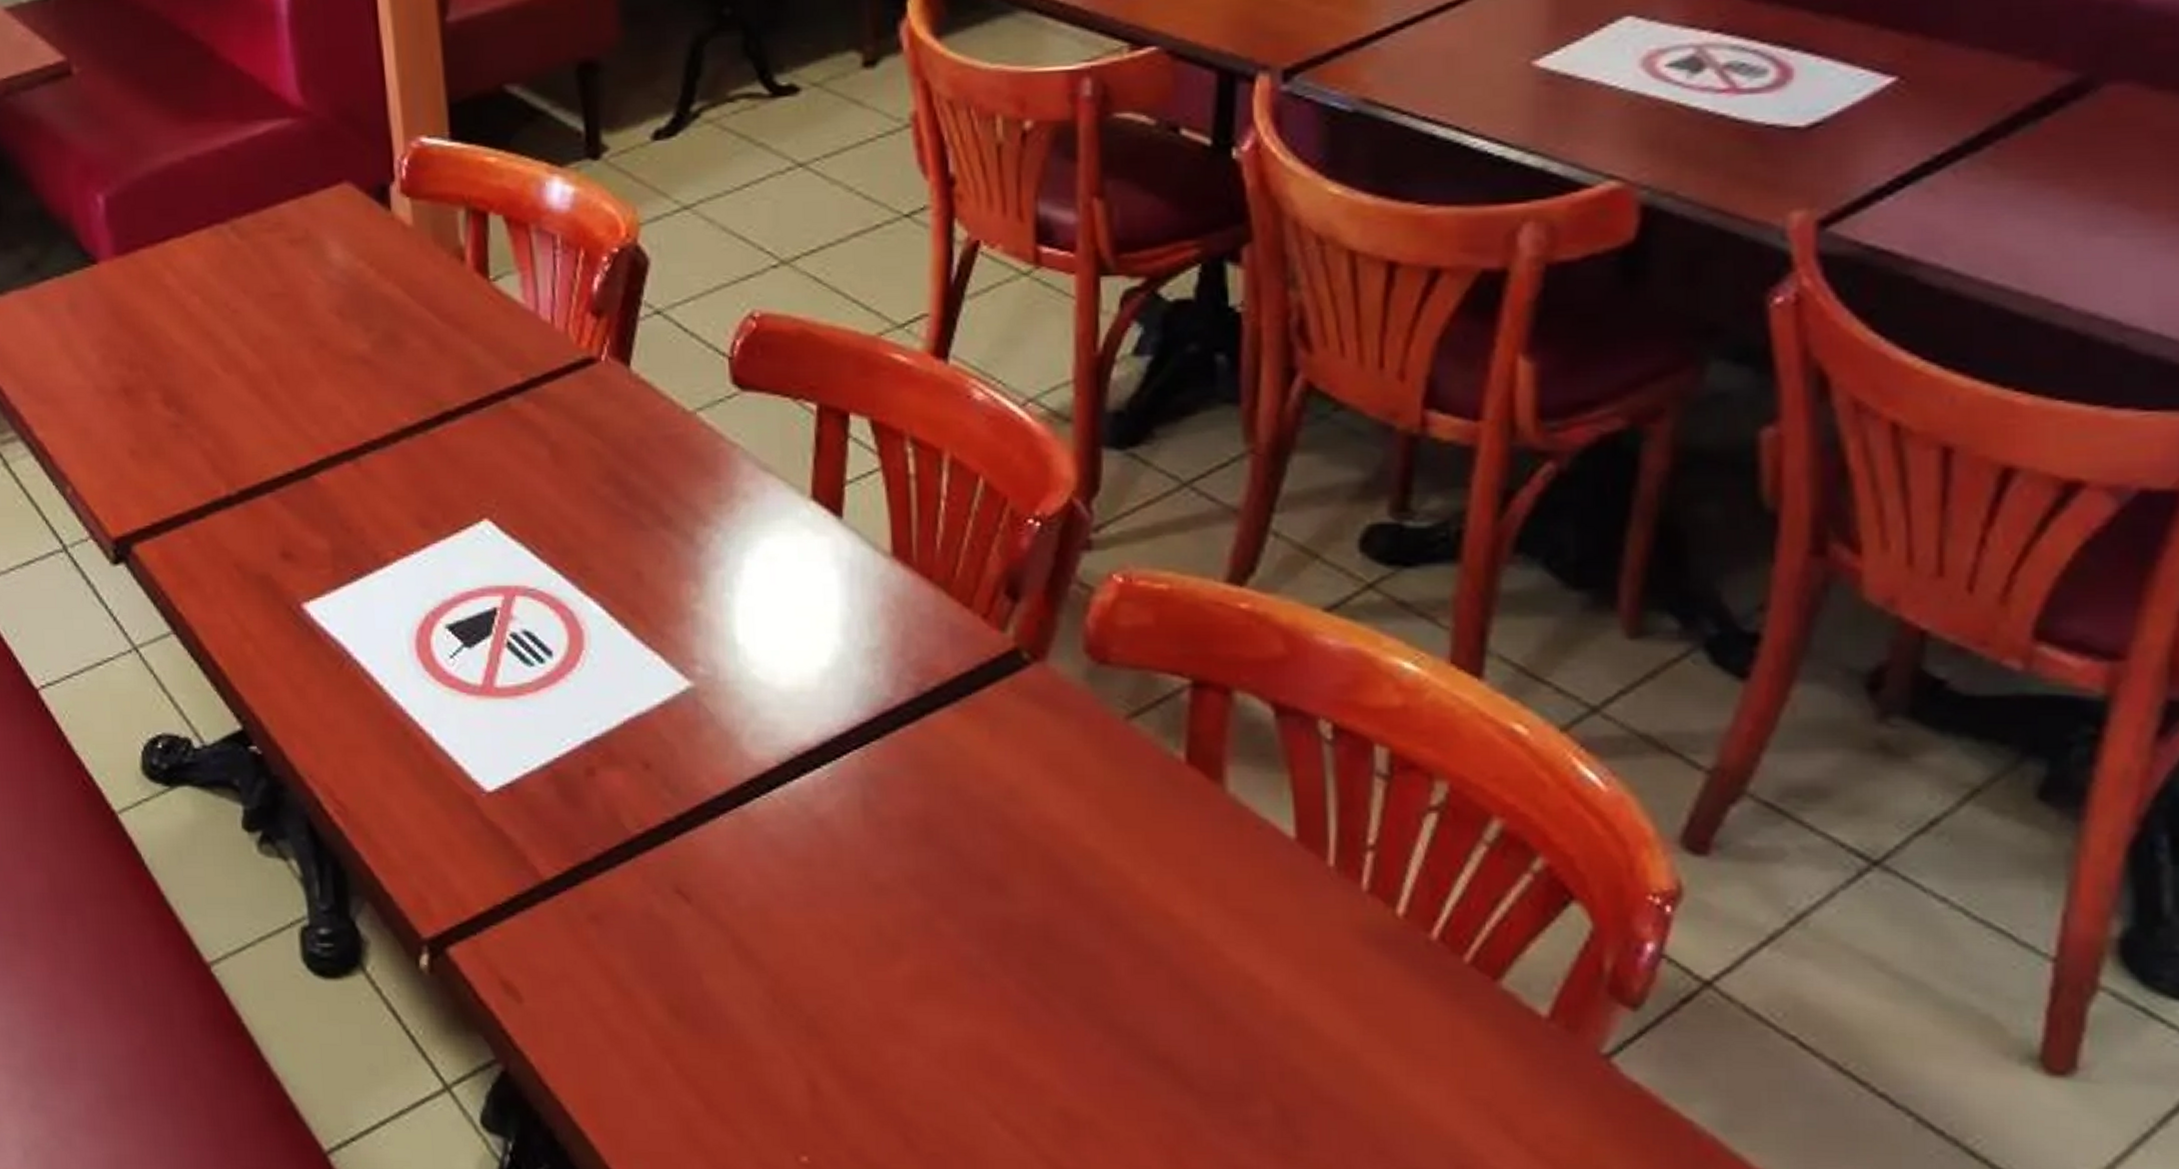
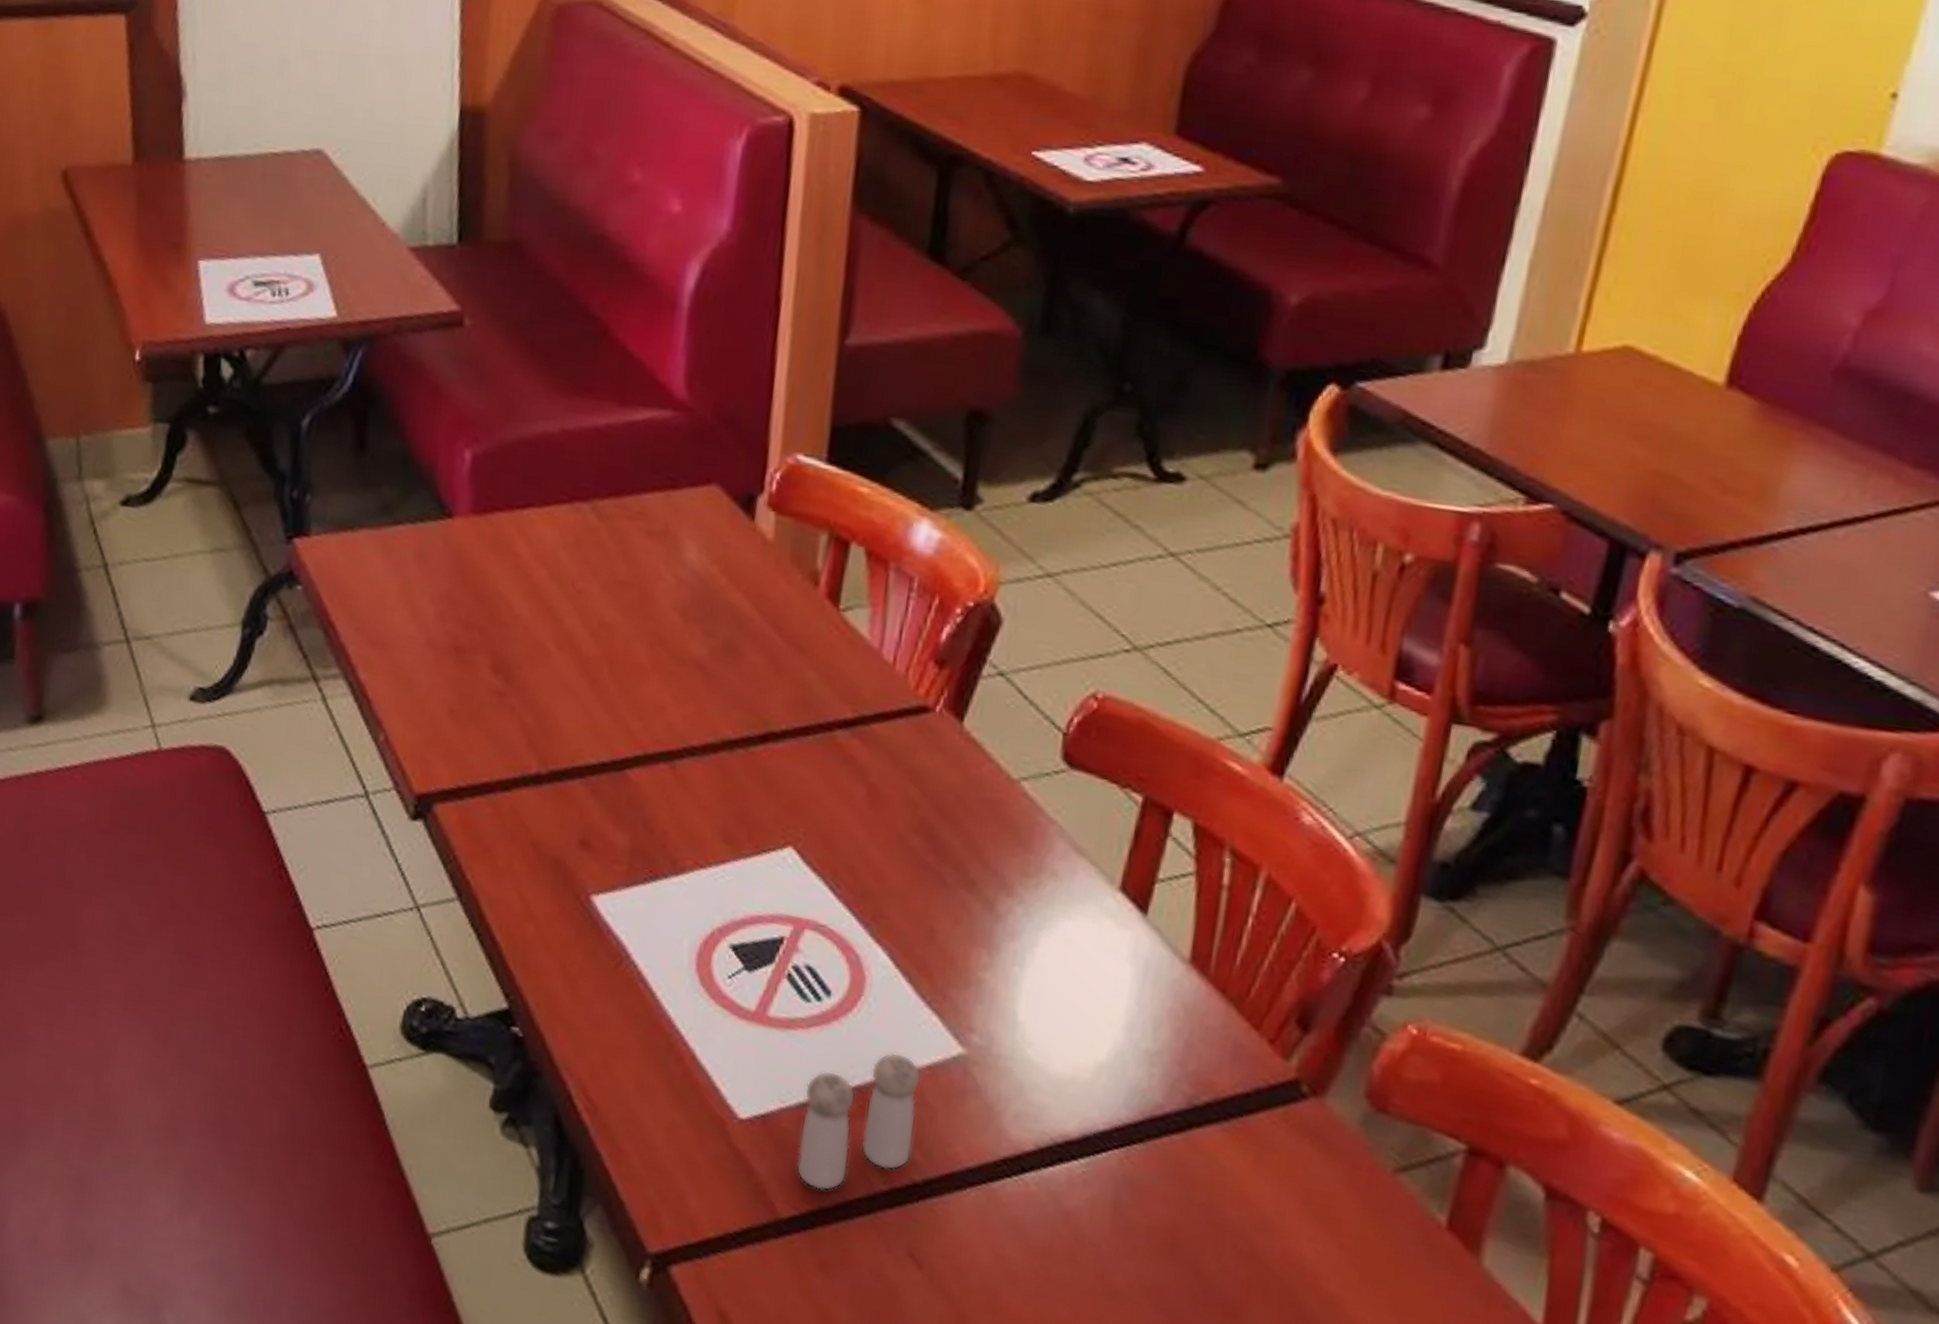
salt and pepper shaker: none [544,697,660,846] -> present [796,1052,922,1191]

